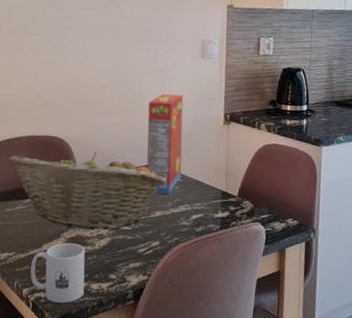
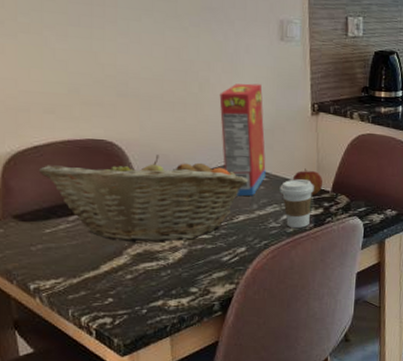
mug: present [30,242,85,304] -> none [88,260,161,326]
coffee cup: none [192,182,222,229] -> present [280,179,314,228]
apple: none [203,173,231,199] -> present [292,168,323,196]

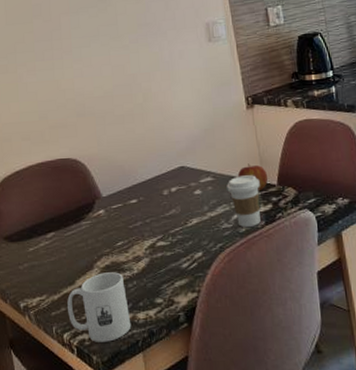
fruit basket: present [38,155,249,242] -> none [21,167,197,255]
mug: none [88,260,161,326] -> present [67,272,132,342]
cereal box: present [219,83,266,197] -> none [161,86,212,200]

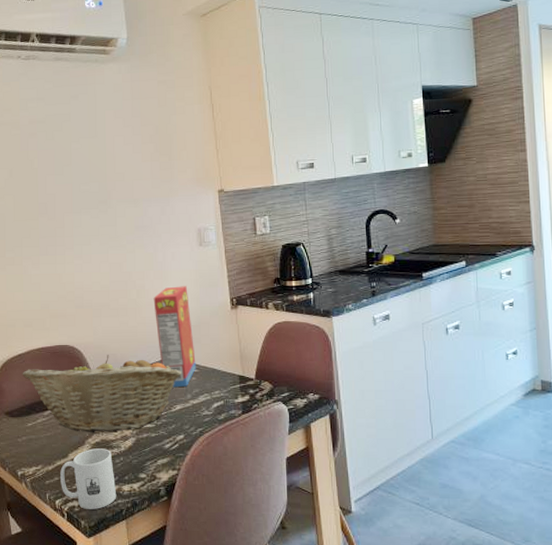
fruit basket: none [21,167,197,255] -> present [22,355,182,432]
cereal box: none [161,86,212,200] -> present [153,286,196,388]
coffee cup: present [227,175,261,227] -> none [209,369,239,415]
apple: present [237,163,268,192] -> none [219,358,247,384]

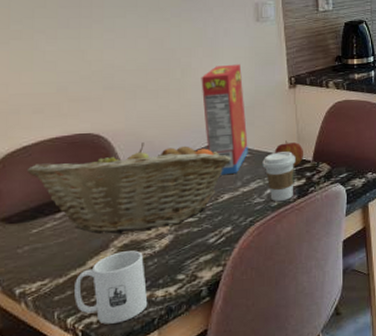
coffee cup: none [209,369,239,415] -> present [262,151,296,201]
apple: none [219,358,247,384] -> present [274,140,304,167]

